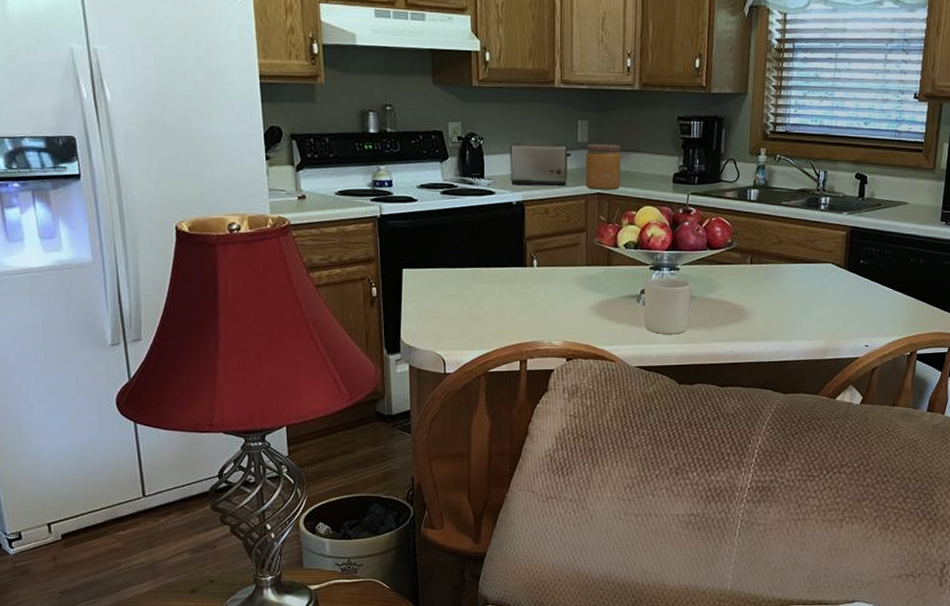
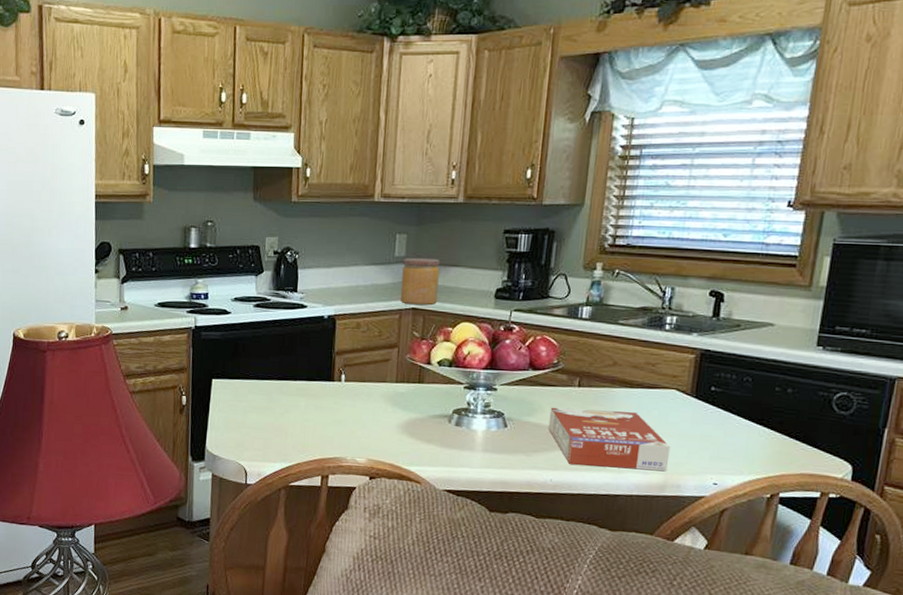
toaster: present [509,142,571,186] -> none [323,256,387,301]
mug: present [643,277,692,334] -> none [455,397,511,459]
cereal box: none [726,283,830,338] -> present [548,407,671,472]

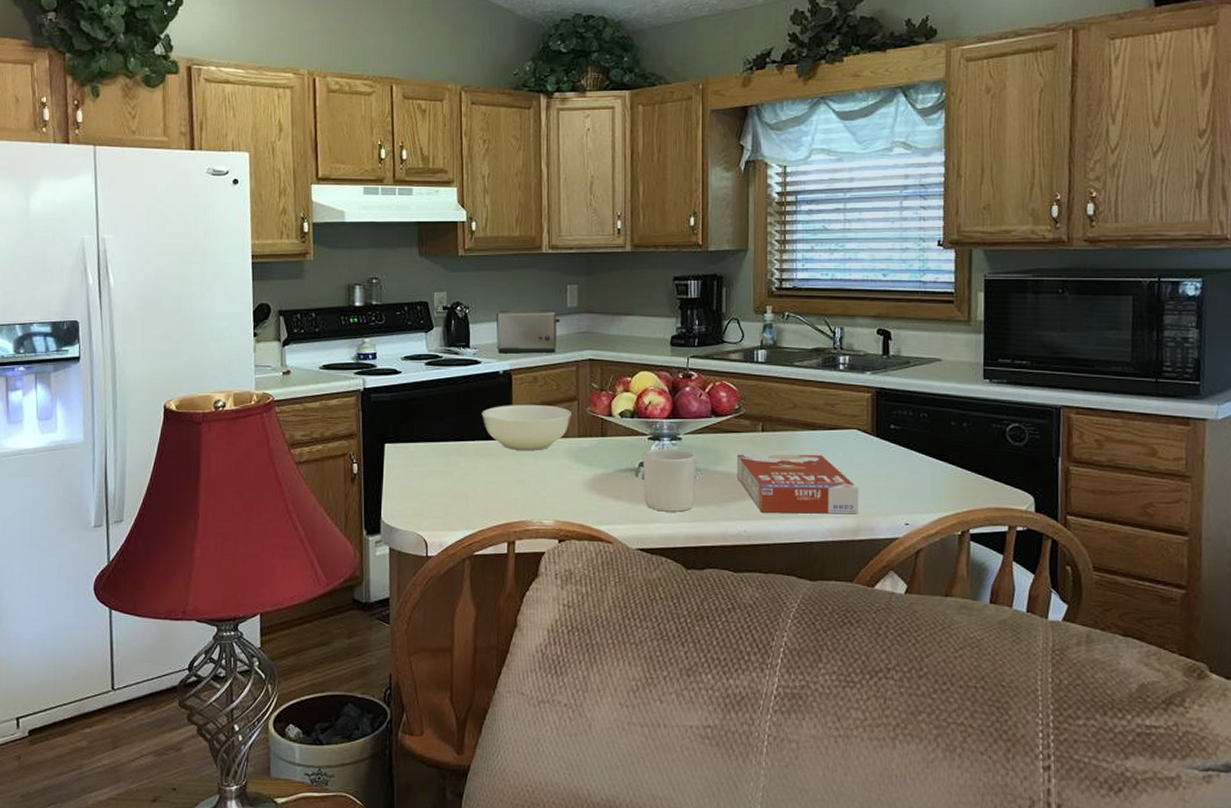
bowl: none [304,348,391,393] -> present [482,404,571,450]
toaster: none [323,256,387,301] -> present [496,309,560,354]
jar: present [400,257,441,305] -> none [576,307,613,356]
mug: none [455,397,511,459] -> present [643,448,697,512]

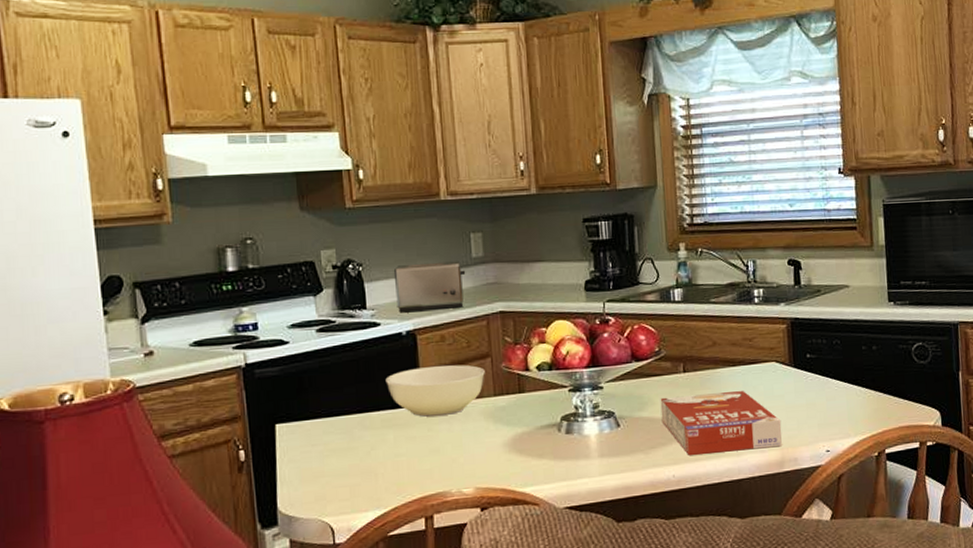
mug: present [643,448,697,512] -> none [564,398,622,466]

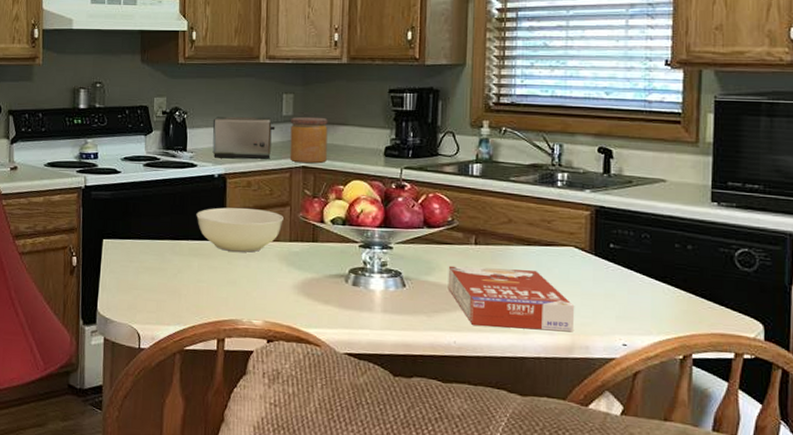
jar: none [482,255,525,308] -> present [290,116,328,164]

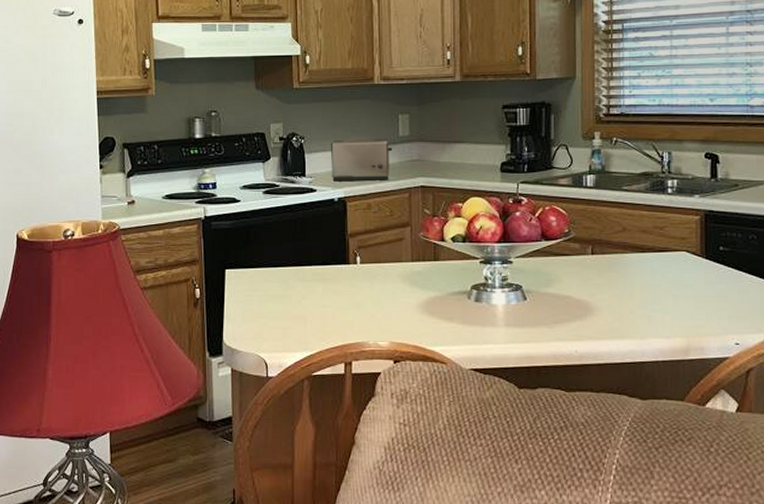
bowl: present [196,207,284,253] -> none [318,230,405,275]
jar: present [290,116,328,164] -> none [408,136,444,183]
cereal box: present [448,265,575,332] -> none [567,276,689,335]

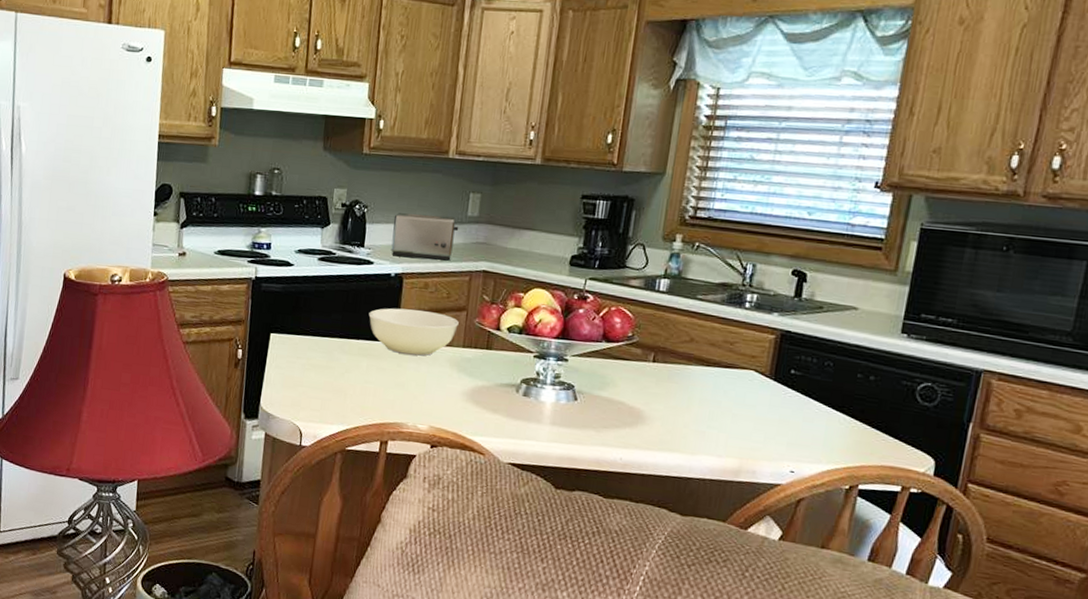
bowl: none [318,230,405,275] -> present [368,308,459,356]

